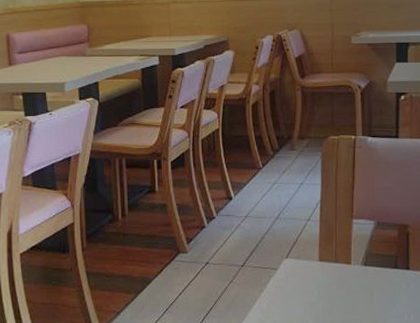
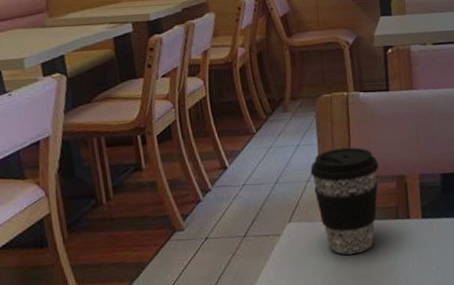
coffee cup: none [311,191,381,297] -> present [310,147,379,255]

